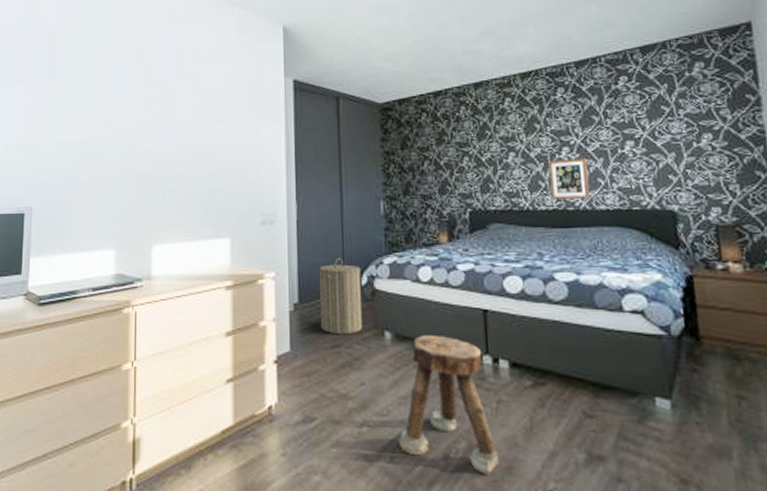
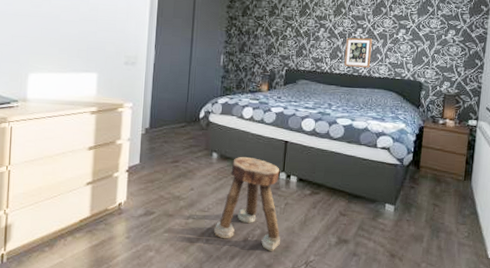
laundry hamper: present [318,258,363,335] -> none [165,96,201,154]

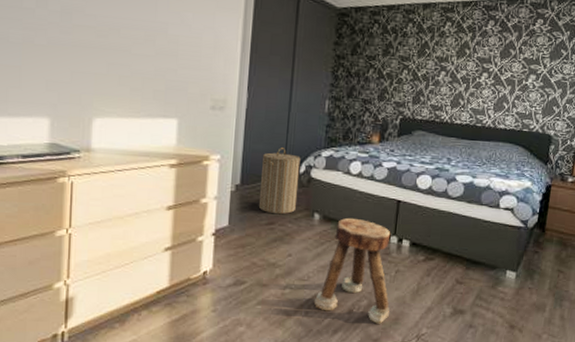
laundry hamper: none [165,96,201,154] -> present [258,148,301,215]
picture frame: present [344,37,373,68] -> none [466,83,499,118]

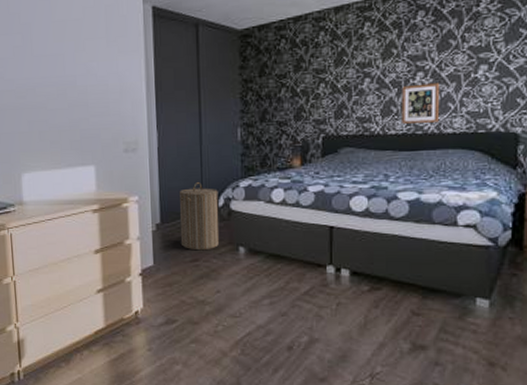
stool: present [313,217,391,324] -> none [249,249,334,362]
picture frame: none [466,83,499,118] -> present [402,83,440,124]

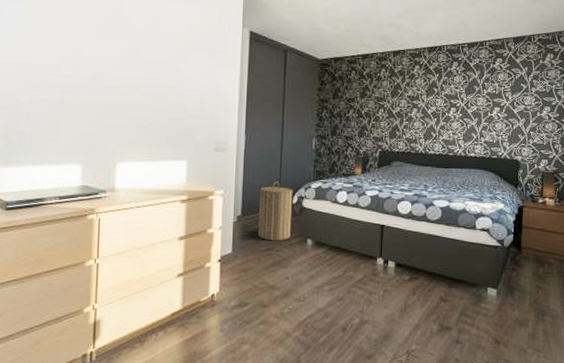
picture frame: present [402,83,440,124] -> none [439,117,467,147]

